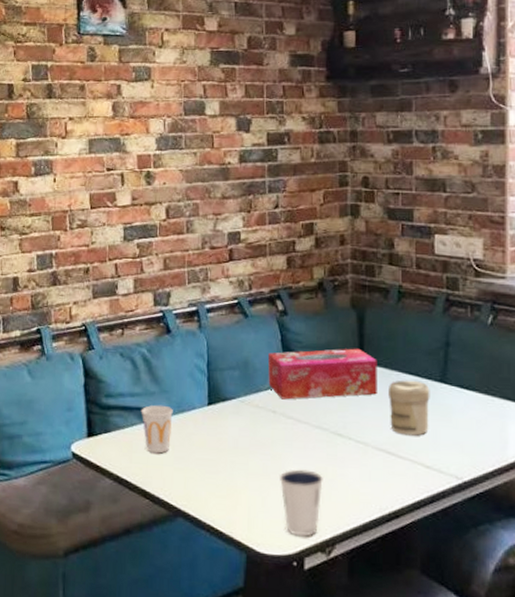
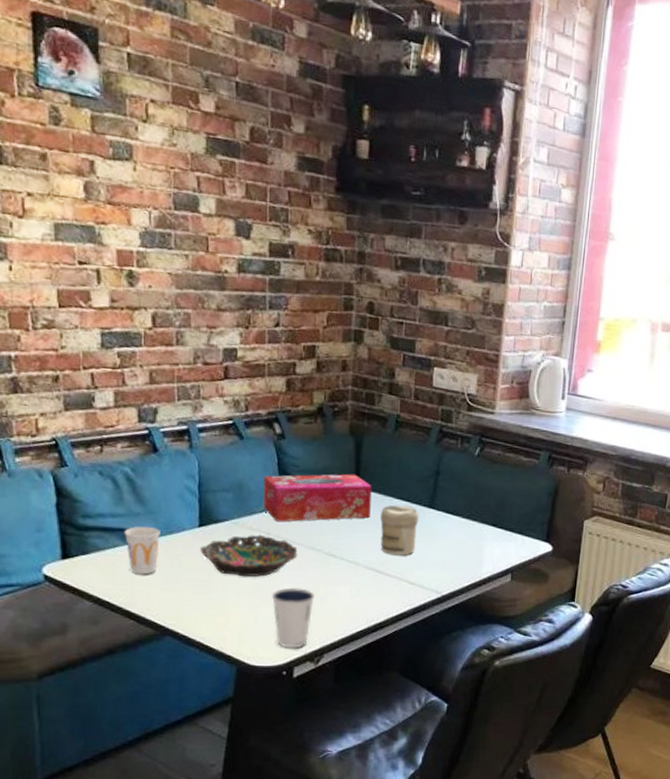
bowl: none [209,412,304,458] -> present [200,534,298,577]

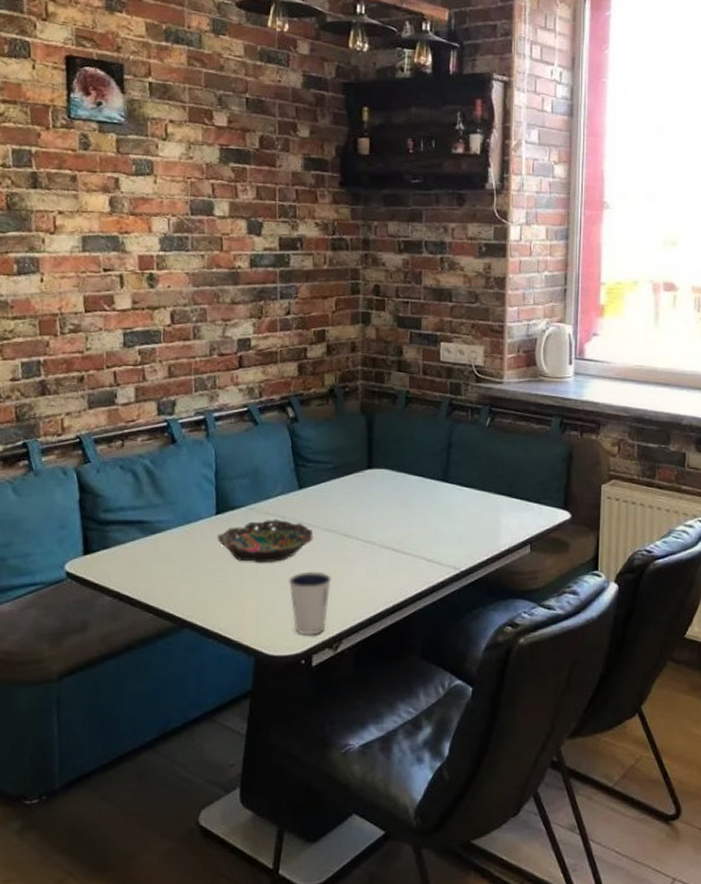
cup: present [124,526,160,575] -> none [143,517,179,567]
tissue box: present [263,474,372,522] -> none [278,452,385,505]
jar: present [380,505,419,556] -> none [395,480,433,532]

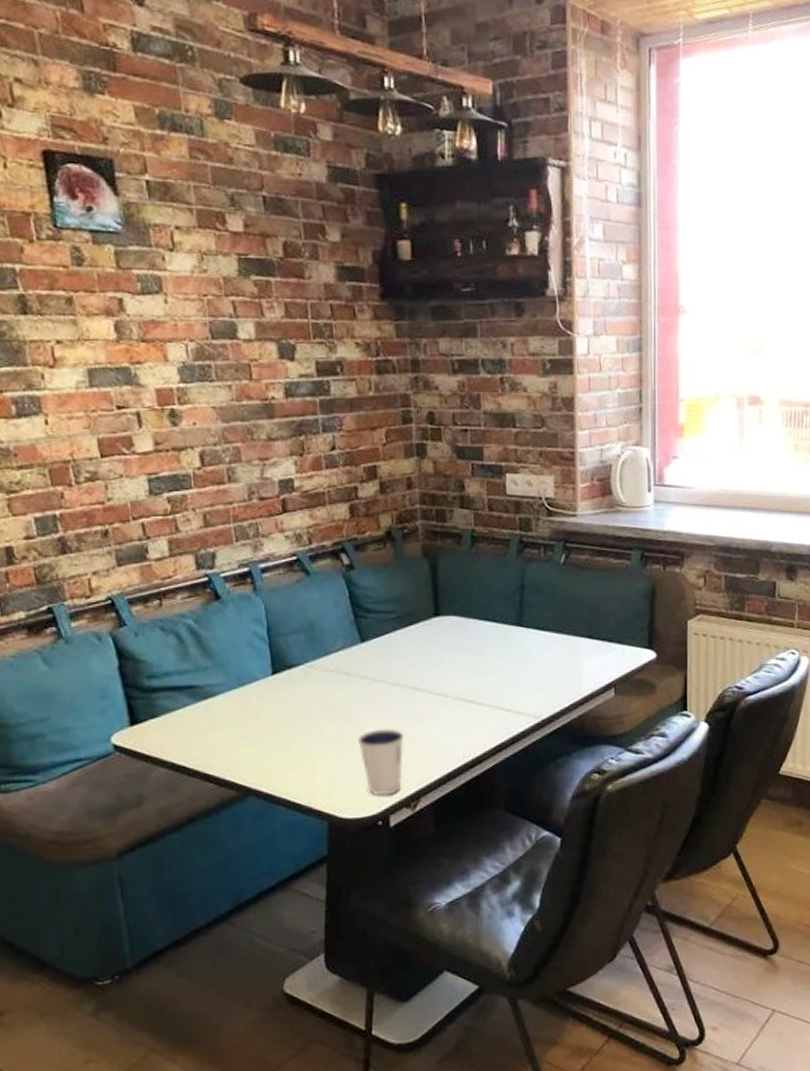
bowl: present [217,519,314,563] -> none [276,675,381,724]

